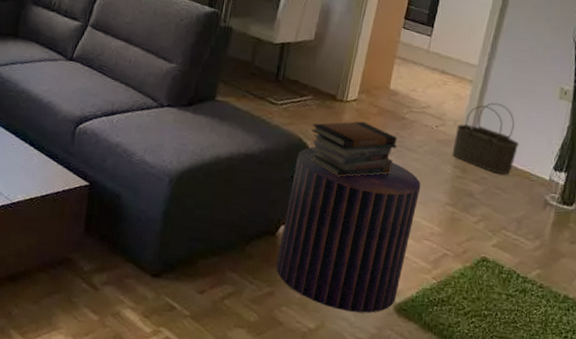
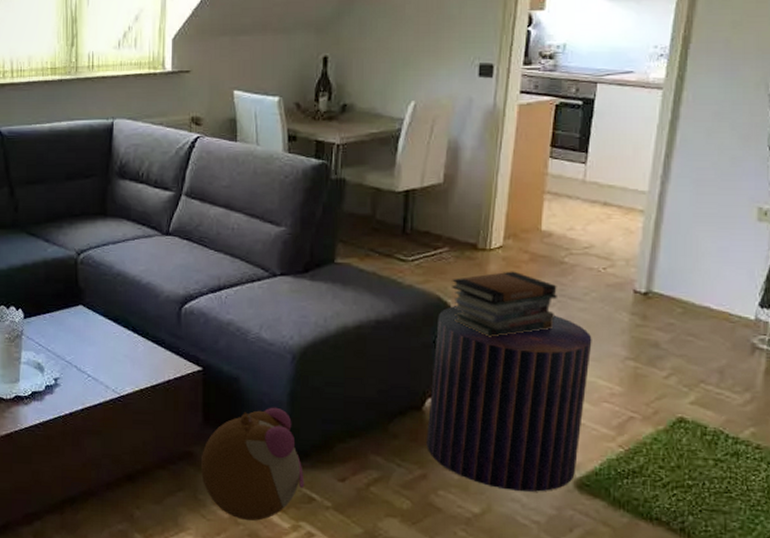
plush toy: none [77,223,169,324] -> present [201,407,305,521]
wicker basket: present [452,103,520,175] -> none [627,234,712,318]

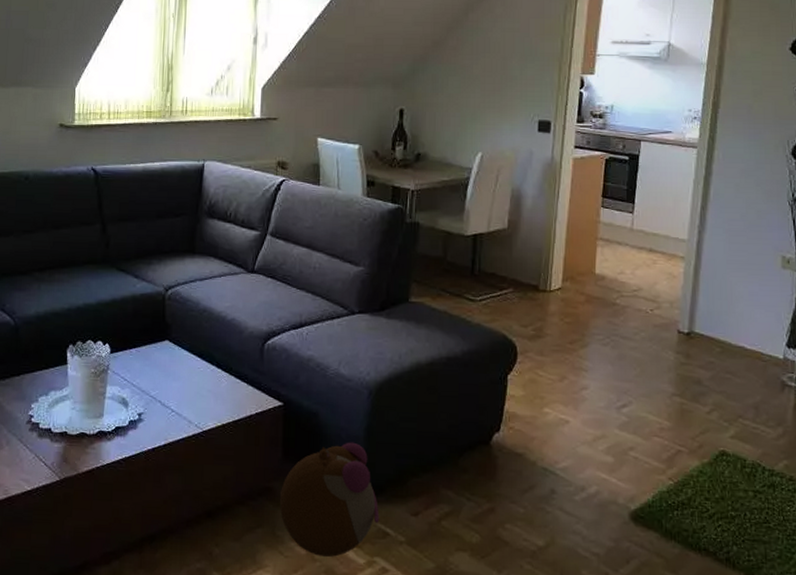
pouf: present [426,305,592,492] -> none [494,343,643,524]
book stack: present [452,271,557,337] -> none [516,311,611,374]

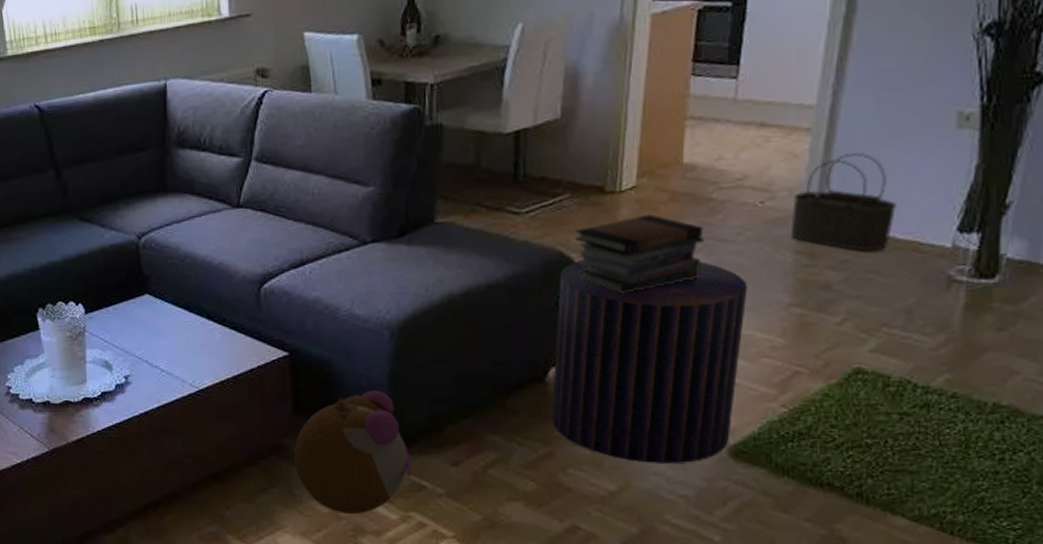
pouf: none [494,343,643,524] -> present [551,259,748,463]
book stack: none [516,311,611,374] -> present [575,214,704,293]
wicker basket: none [672,279,745,357] -> present [790,153,898,252]

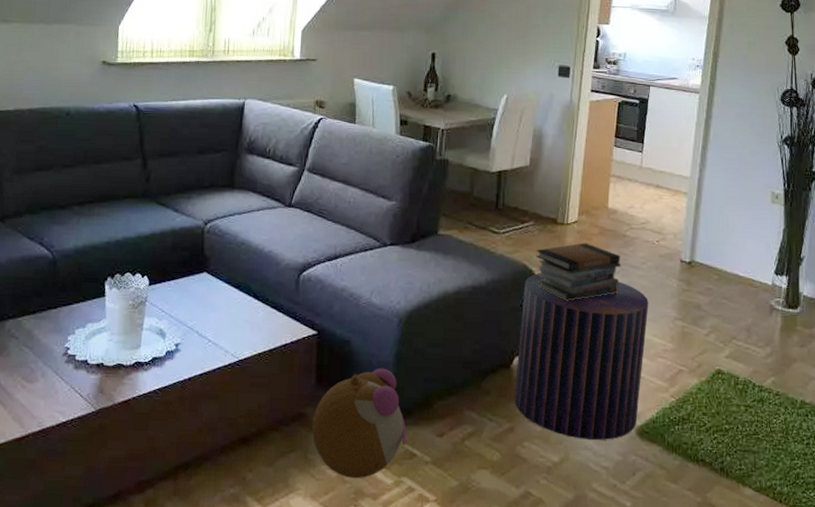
wicker basket: present [790,153,898,252] -> none [675,213,739,284]

